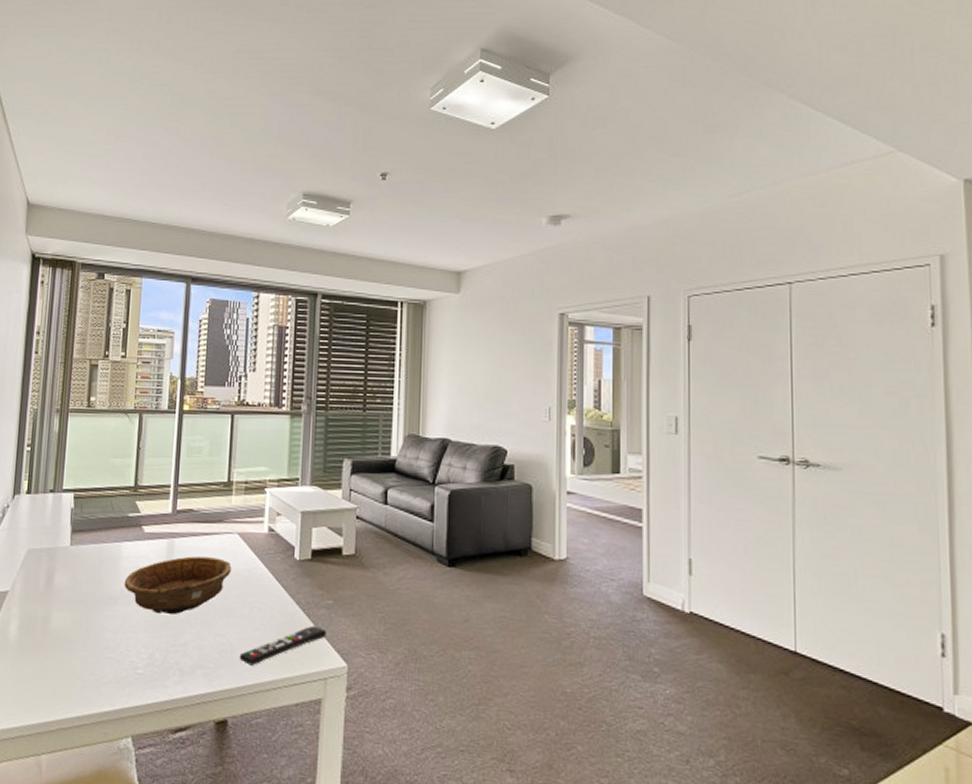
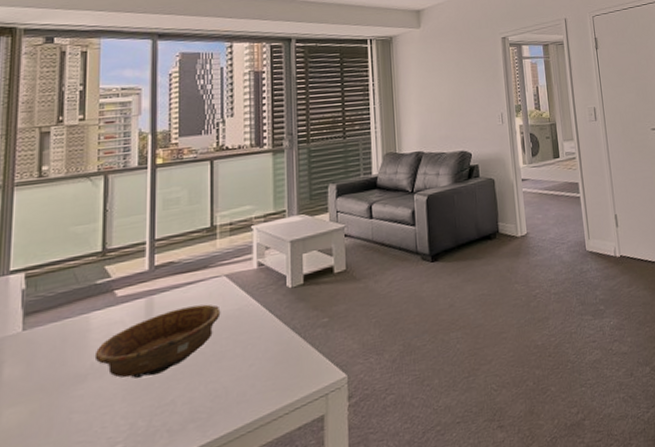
remote control: present [239,625,328,666] -> none [235,346,325,404]

